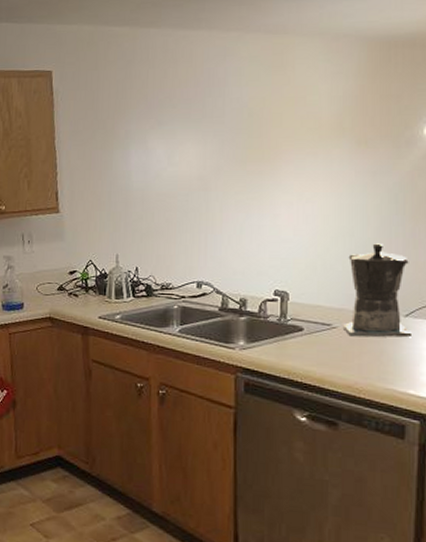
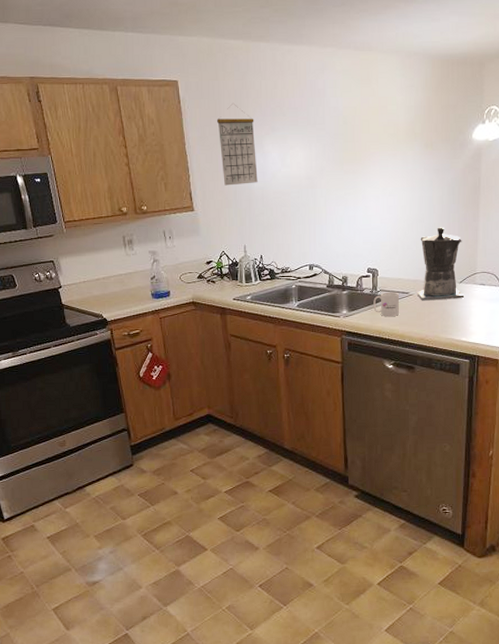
calendar: none [94,95,138,186] -> present [217,104,258,186]
mug: none [281,321,317,355] -> present [373,292,399,317]

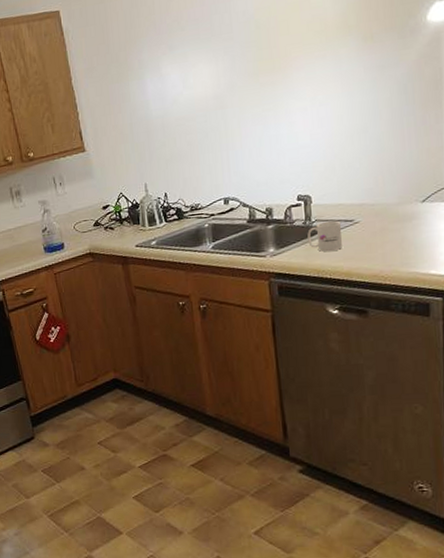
calendar: present [217,104,258,186] -> none [105,26,157,119]
coffee maker: present [417,227,465,301] -> none [364,135,431,229]

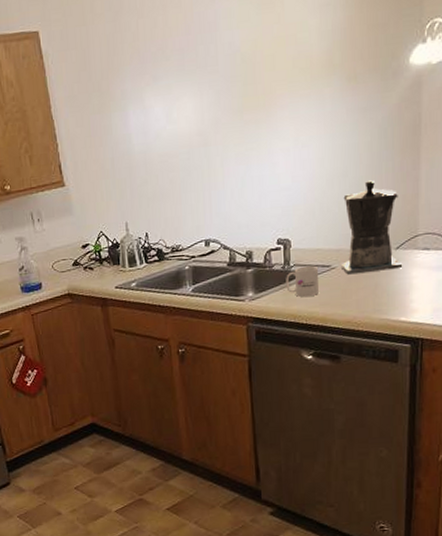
coffee maker: none [364,135,431,229] -> present [341,180,403,275]

